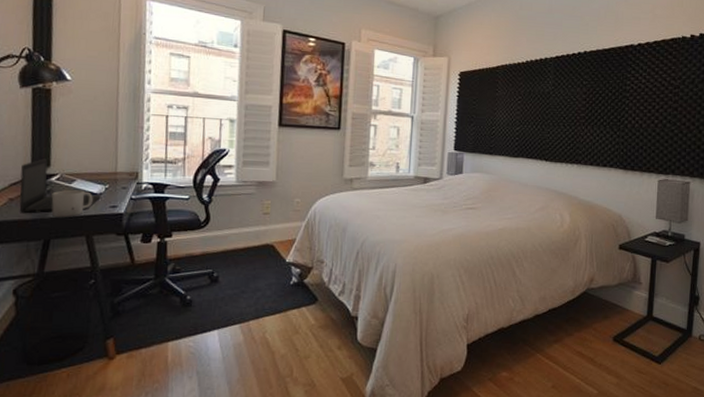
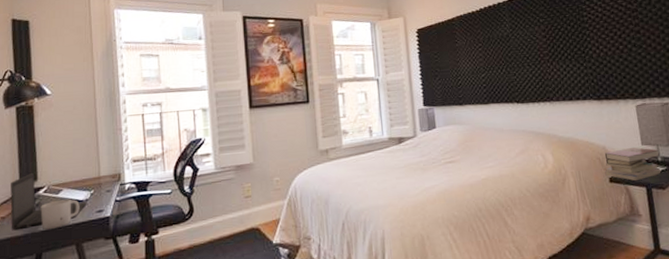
books: none [616,219,671,252] -> present [604,146,662,182]

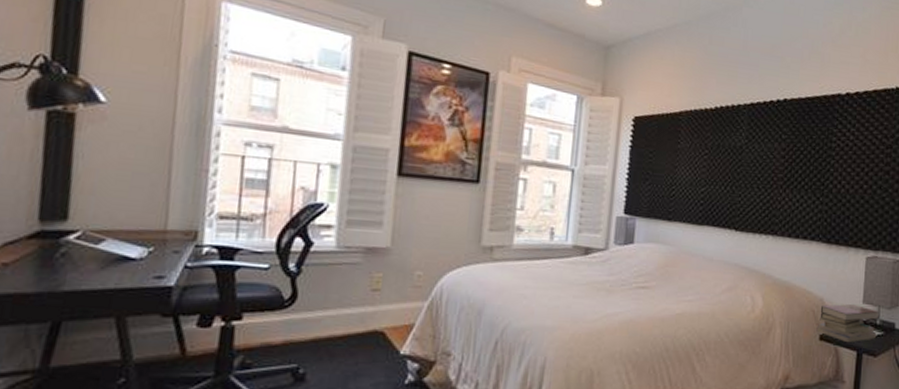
laptop: present [10,173,89,230] -> none [16,208,144,284]
mug: present [40,199,80,230] -> none [65,252,130,292]

